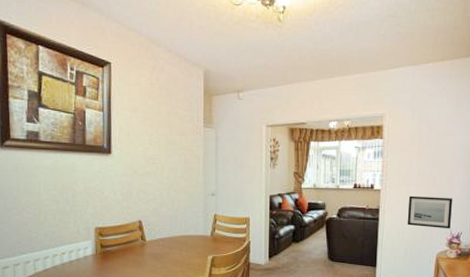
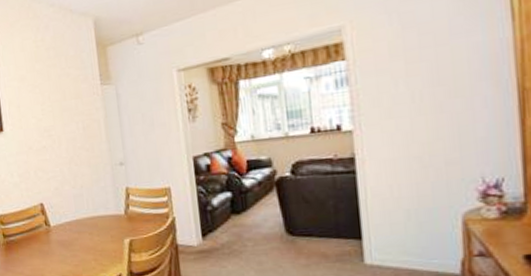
wall art: present [407,195,452,229] -> none [400,128,481,177]

